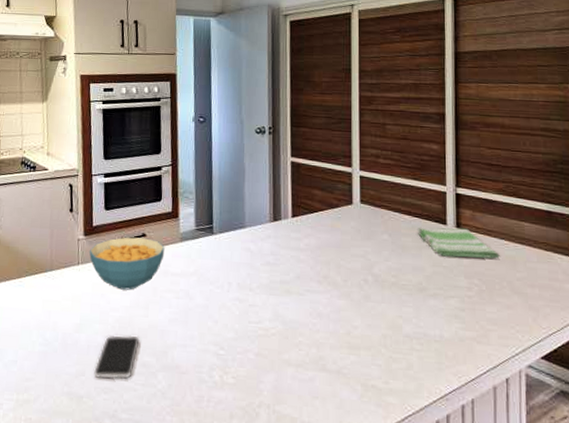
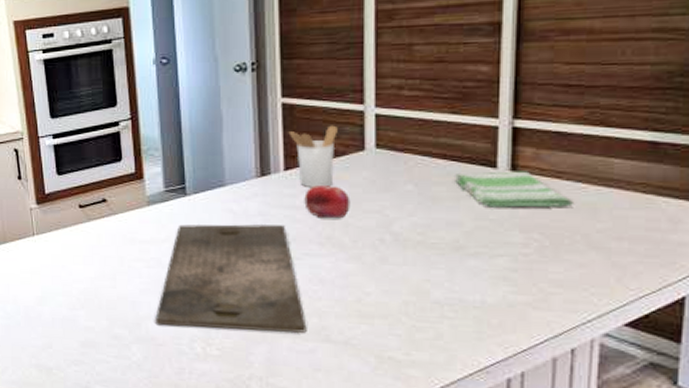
cereal bowl: present [89,237,165,290] -> none [43,203,130,261]
smartphone: present [93,335,140,379] -> none [60,307,109,352]
cutting board: none [180,260,308,363] -> present [155,224,307,333]
utensil holder: none [295,182,332,234] -> present [288,125,338,188]
fruit: none [307,231,342,261] -> present [304,185,350,219]

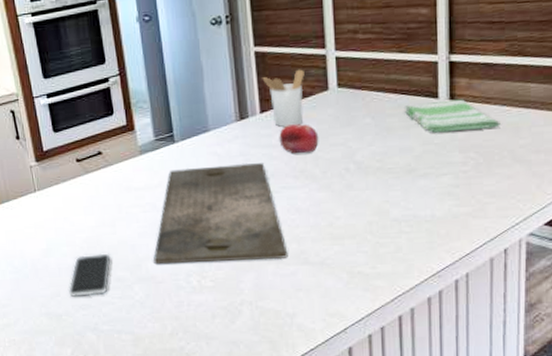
smartphone: none [60,307,109,352] -> present [68,253,111,297]

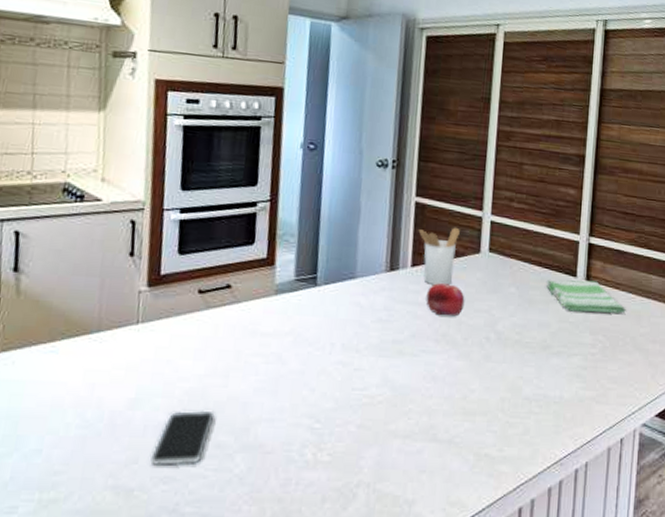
cutting board: present [153,163,288,265] -> none [266,316,417,433]

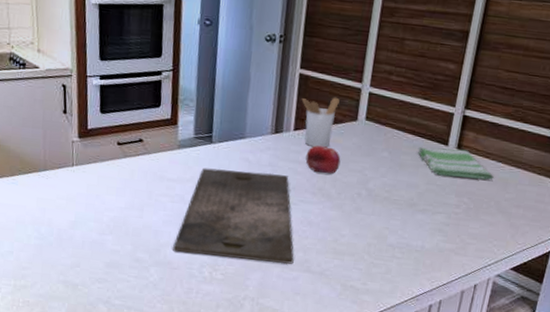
smartphone: present [149,410,215,466] -> none [87,233,134,272]
cutting board: none [266,316,417,433] -> present [173,167,294,264]

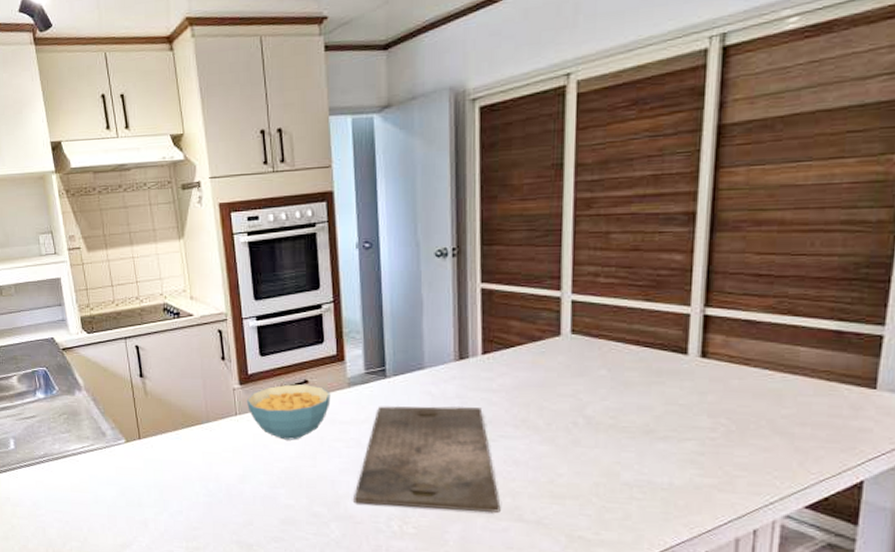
cereal bowl: none [83,141,162,193] -> present [246,384,331,440]
utensil holder: present [301,97,340,148] -> none [487,310,535,372]
fruit: present [305,145,341,175] -> none [501,369,546,402]
dish towel: present [418,146,494,180] -> none [647,357,760,394]

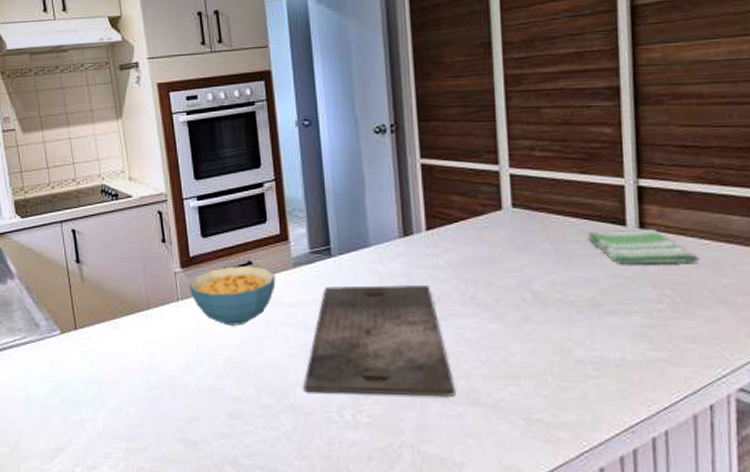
dish towel: none [647,357,760,394] -> present [588,228,699,265]

